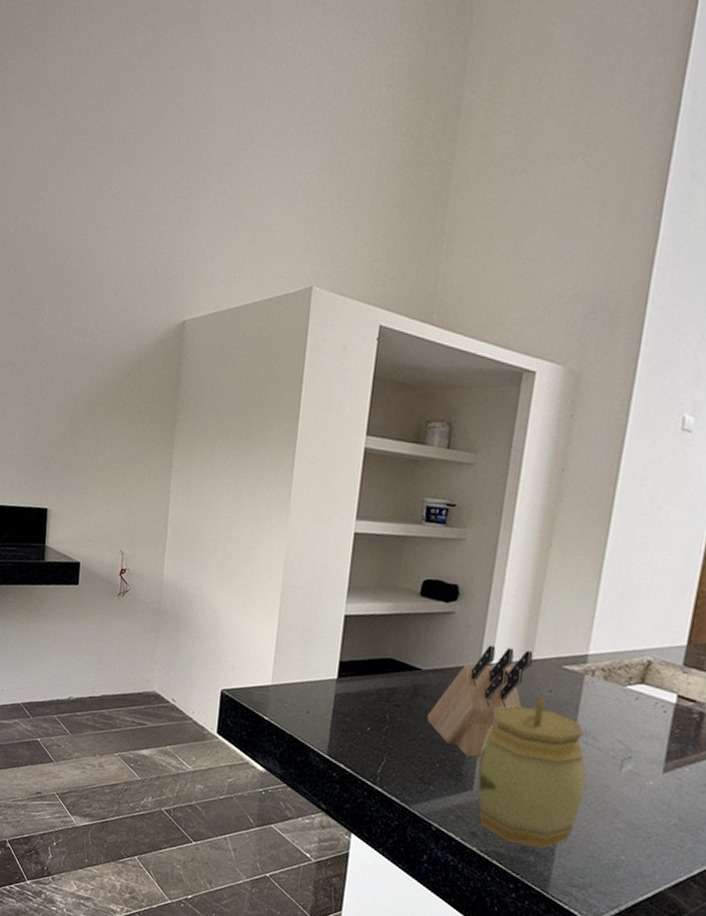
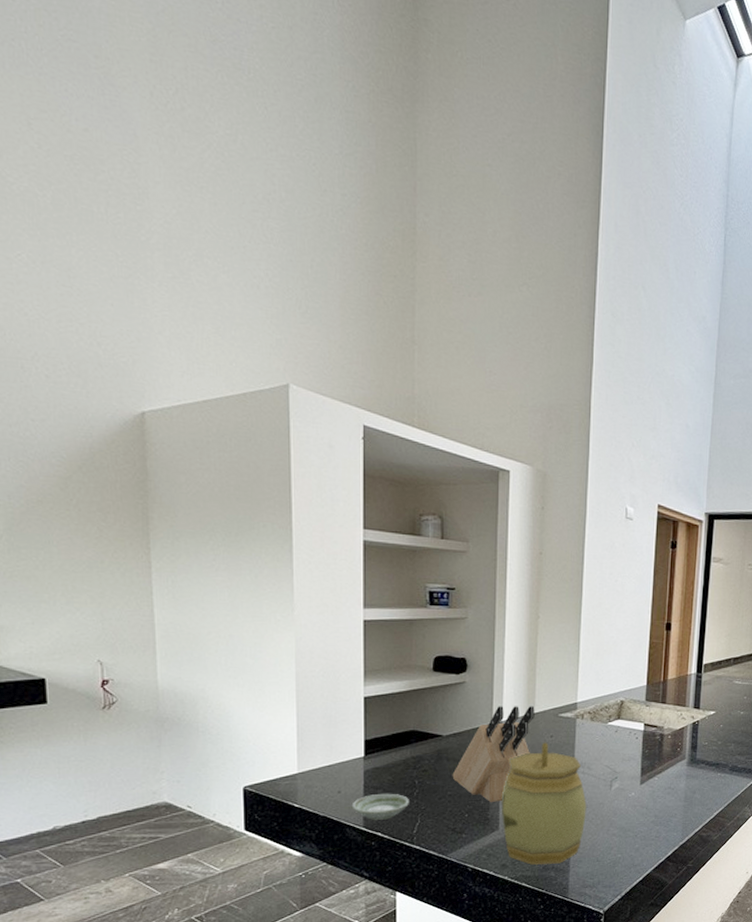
saucer: none [318,721,377,752] -> present [351,793,409,820]

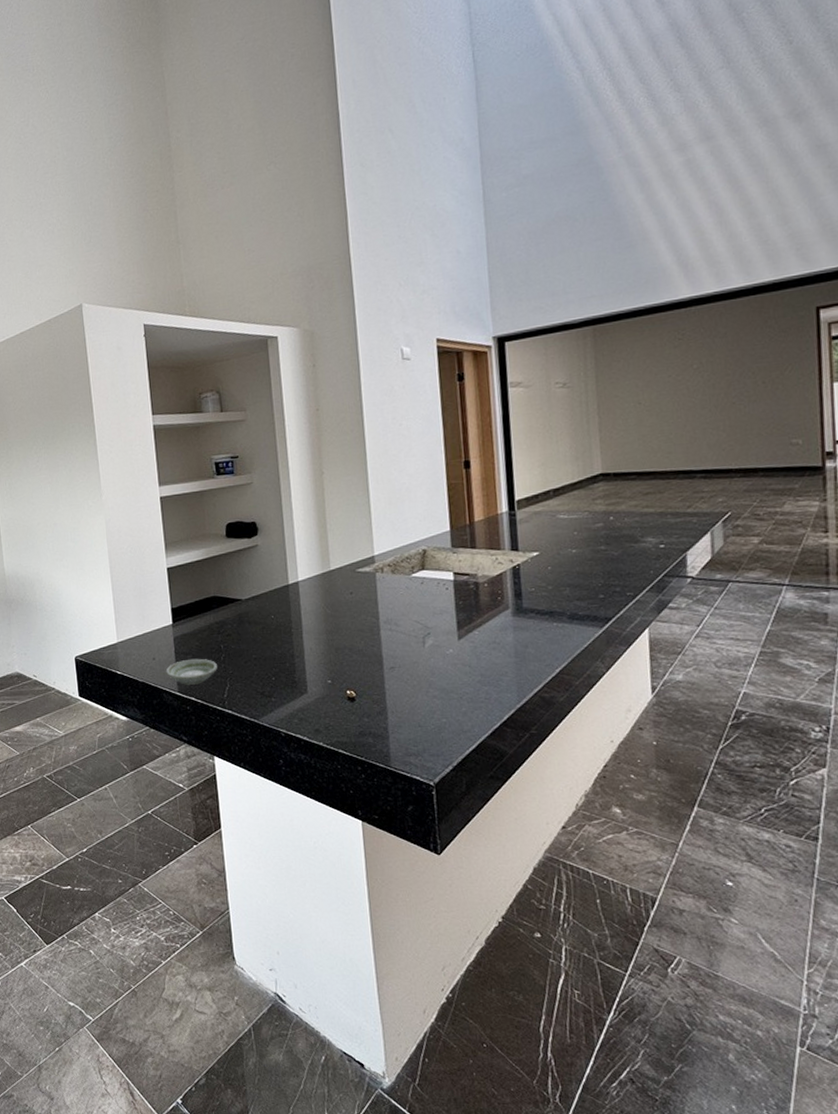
knife block: present [452,706,535,802] -> none [255,563,331,664]
jar: present [501,742,587,865] -> none [306,600,400,730]

